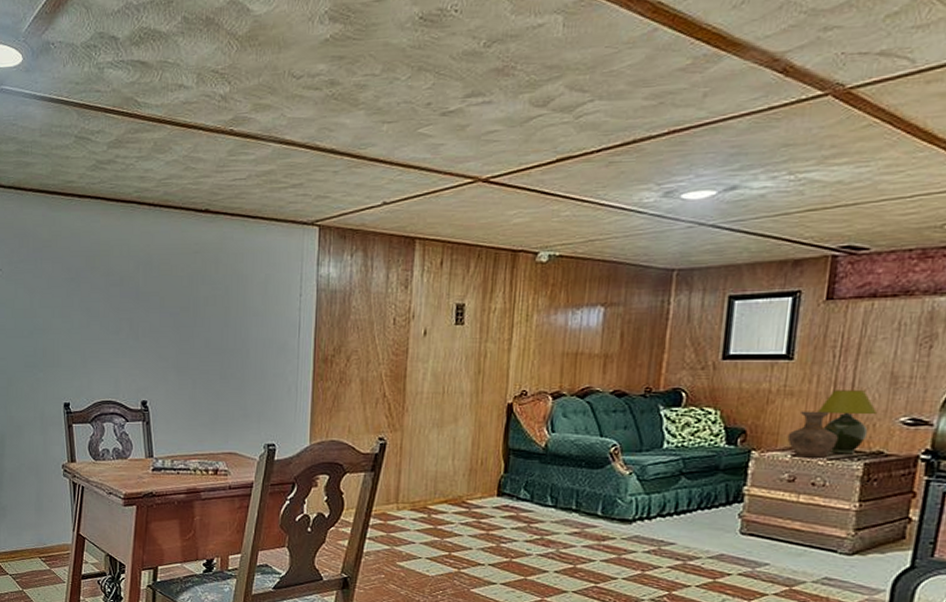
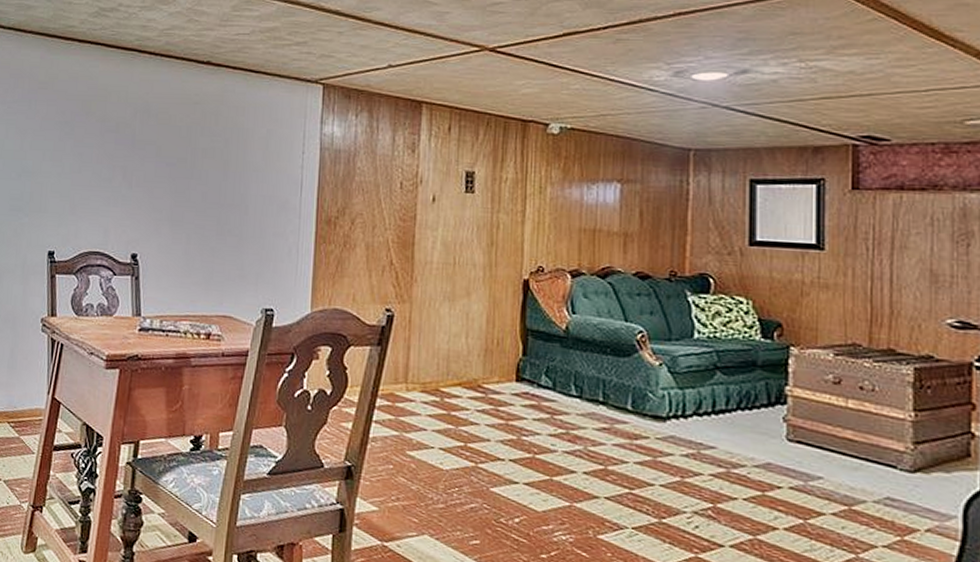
vase: present [787,411,838,458] -> none [827,306,882,360]
table lamp: present [817,390,878,454] -> none [857,285,922,357]

